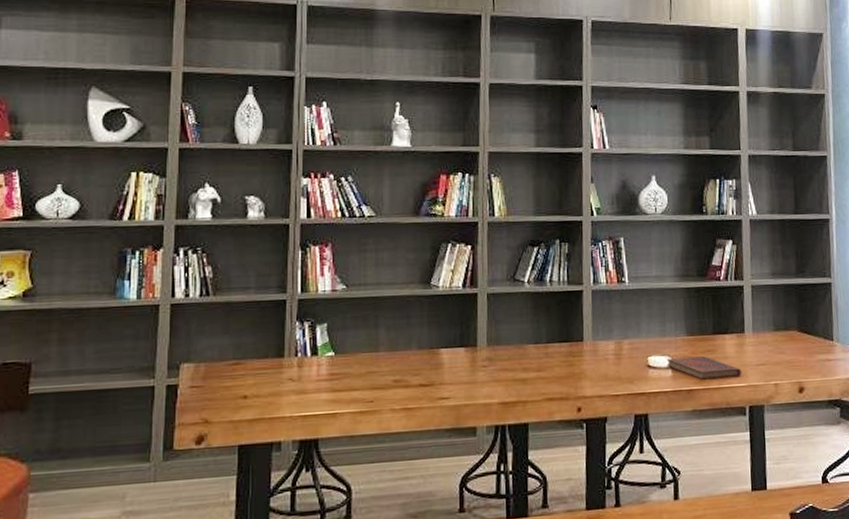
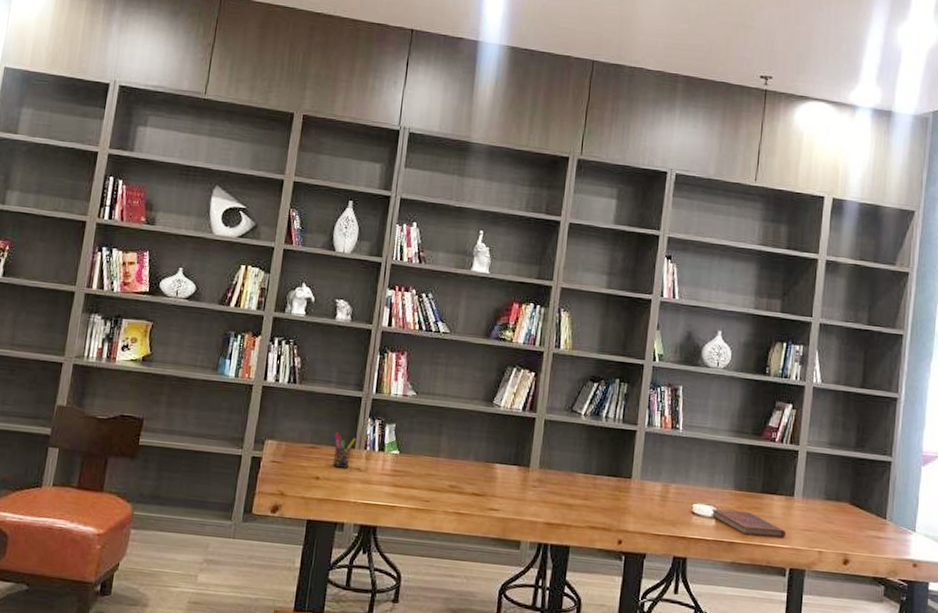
pen holder: none [258,342,285,382] -> present [332,431,356,469]

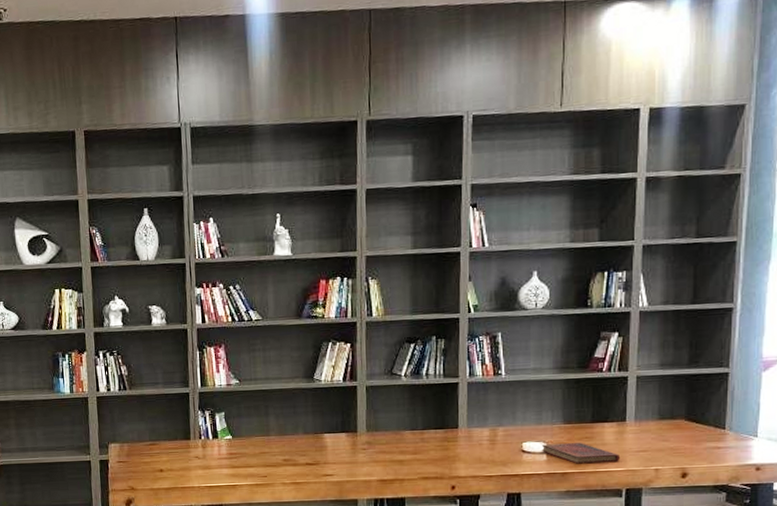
pen holder: present [332,431,356,469] -> none [169,427,190,459]

